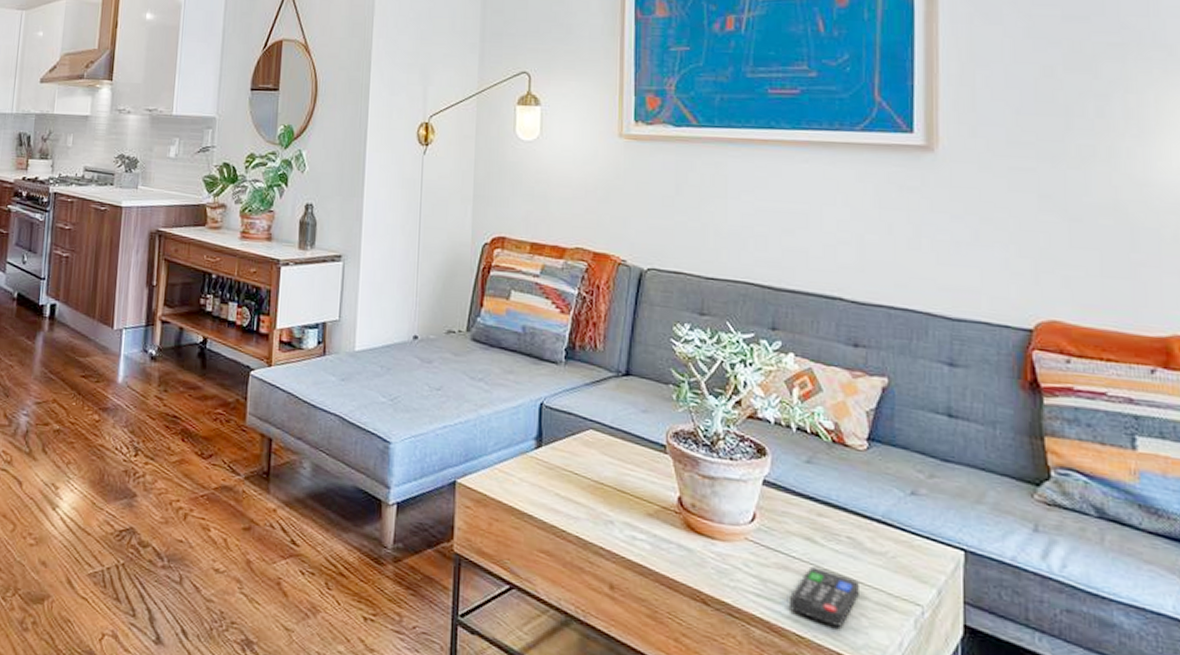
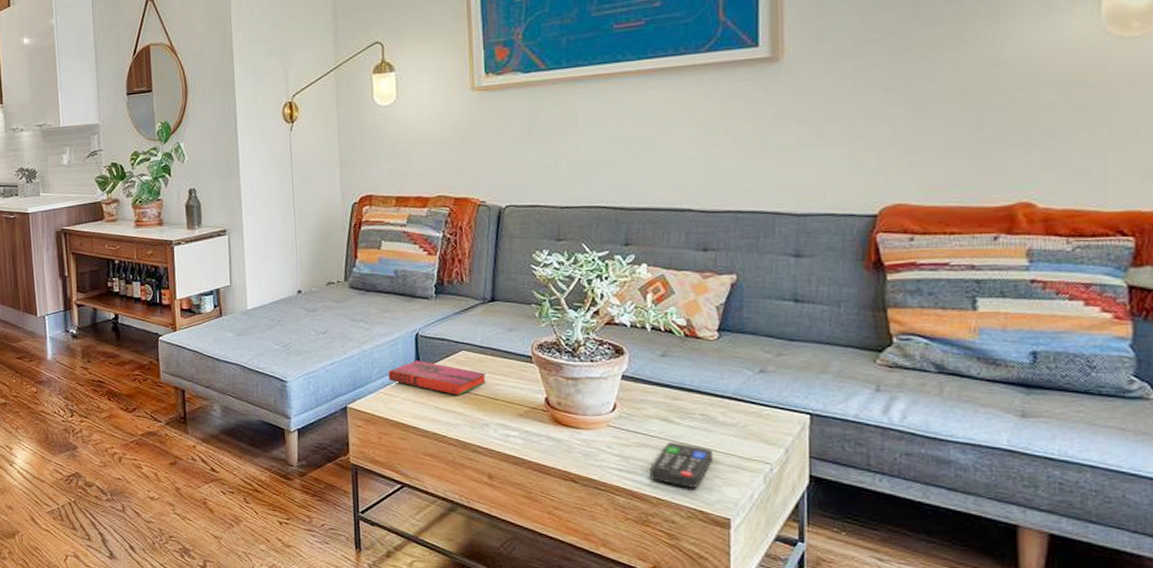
hardback book: none [506,435,614,482] -> present [388,360,486,395]

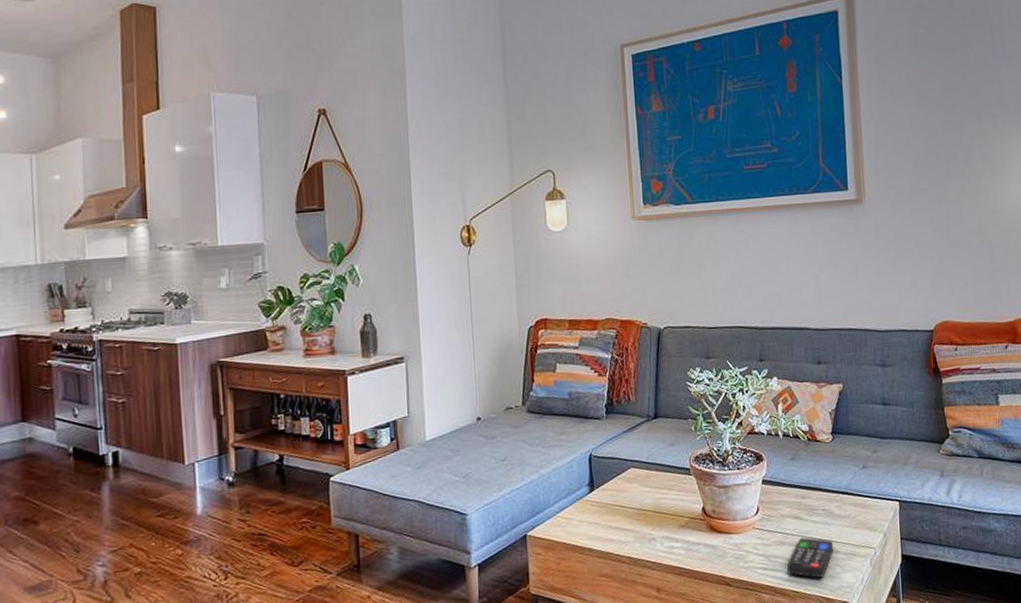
hardback book: present [388,360,486,395] -> none [565,481,652,513]

